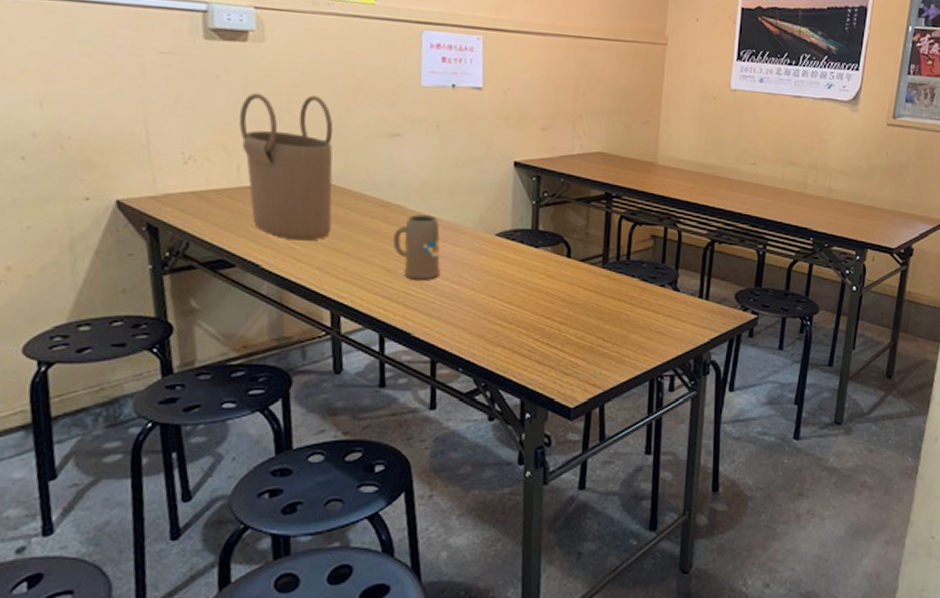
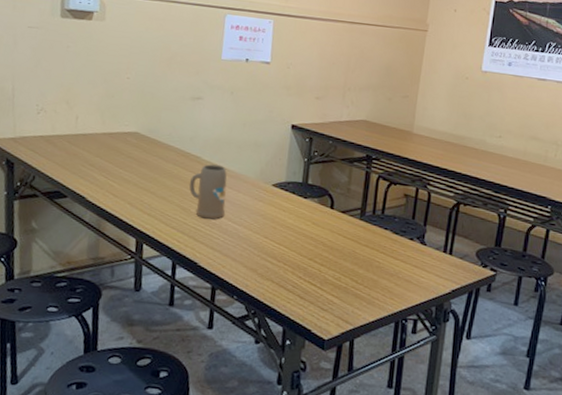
shopping bag: present [239,92,334,241] -> none [80,60,151,180]

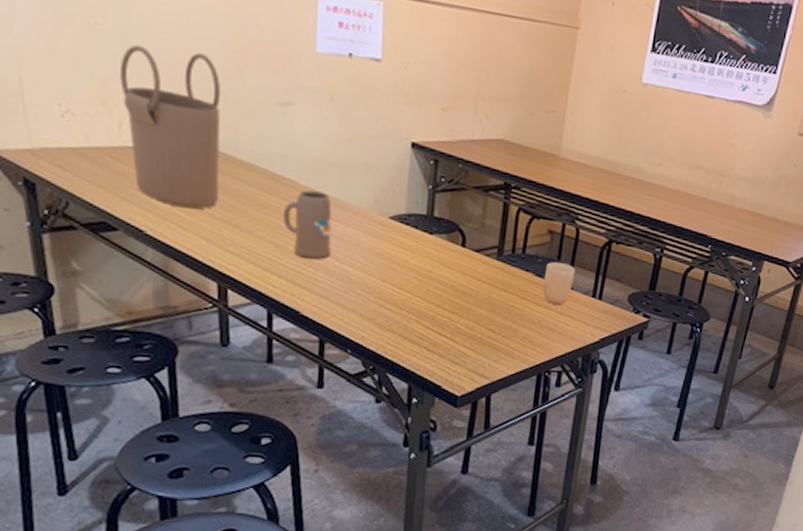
shopping bag: none [80,60,151,180] -> present [120,44,222,209]
cup: none [399,221,428,259] -> present [542,262,575,305]

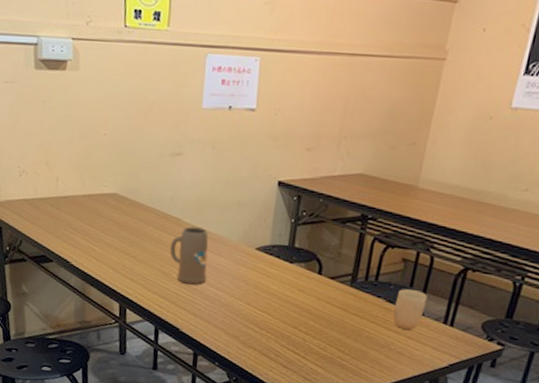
shopping bag: present [120,44,222,209] -> none [58,115,129,244]

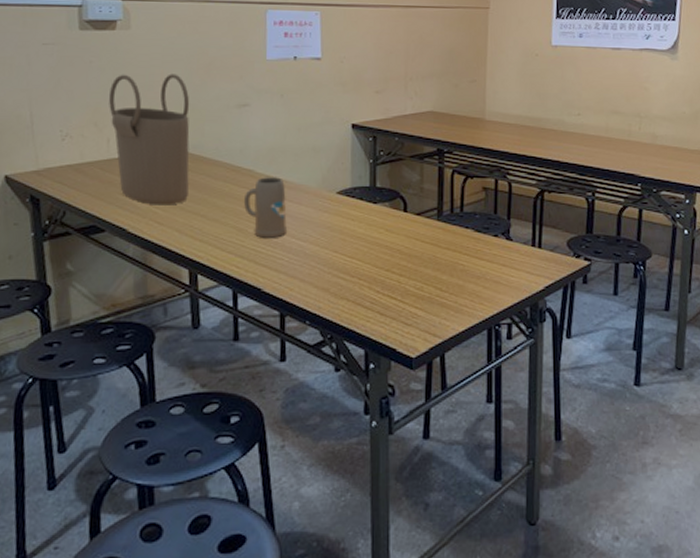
shopping bag: none [58,115,129,244] -> present [109,74,190,205]
cup: present [393,289,428,330] -> none [483,217,512,257]

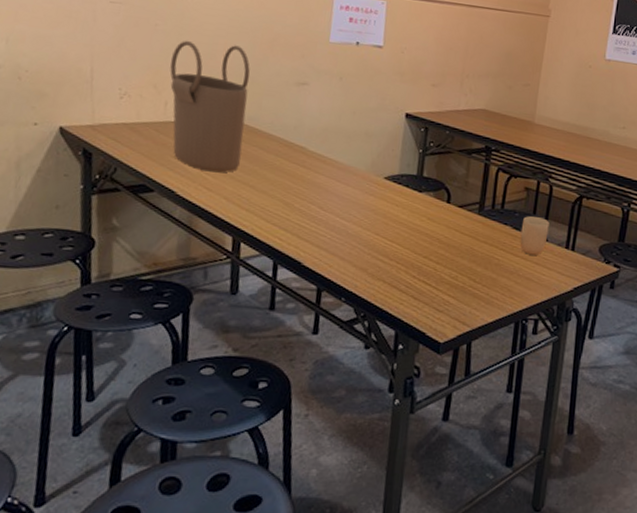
beer mug: present [243,177,288,238] -> none [292,155,335,215]
cup: none [483,217,512,257] -> present [520,216,550,255]

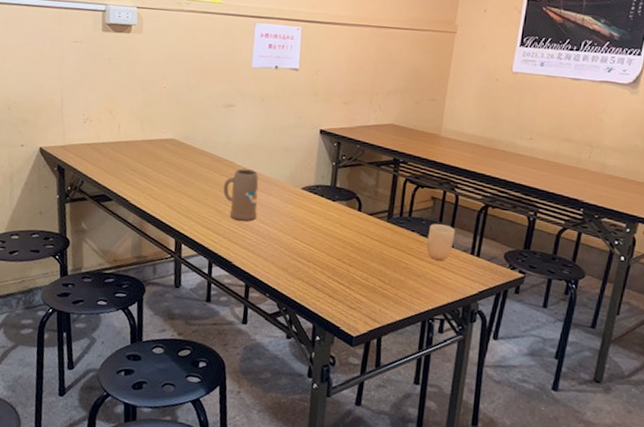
shopping bag: present [170,40,250,173] -> none [121,71,186,185]
beer mug: none [292,155,335,215] -> present [223,168,259,221]

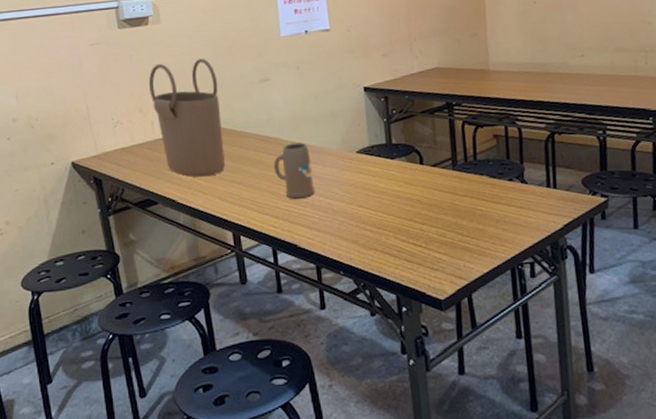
shopping bag: none [121,71,186,185] -> present [149,58,225,177]
cup: present [426,224,455,260] -> none [497,161,527,200]

